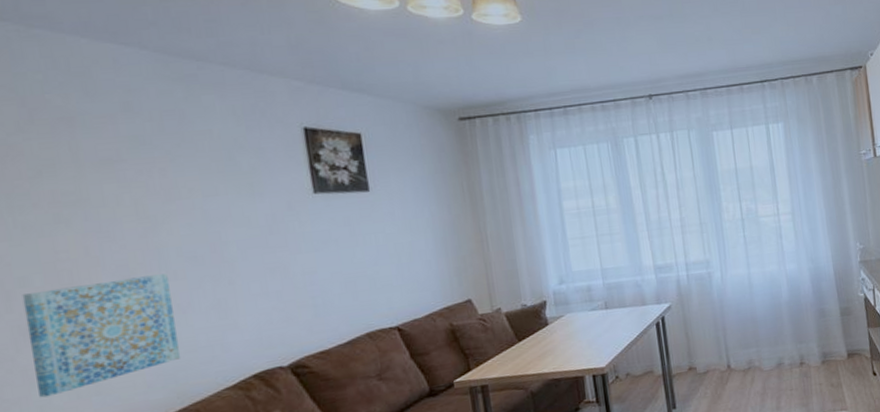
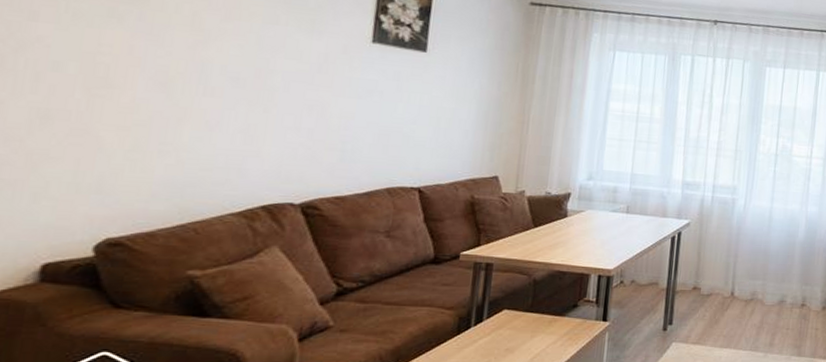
wall art: present [22,273,181,398] -> none [37,78,205,185]

